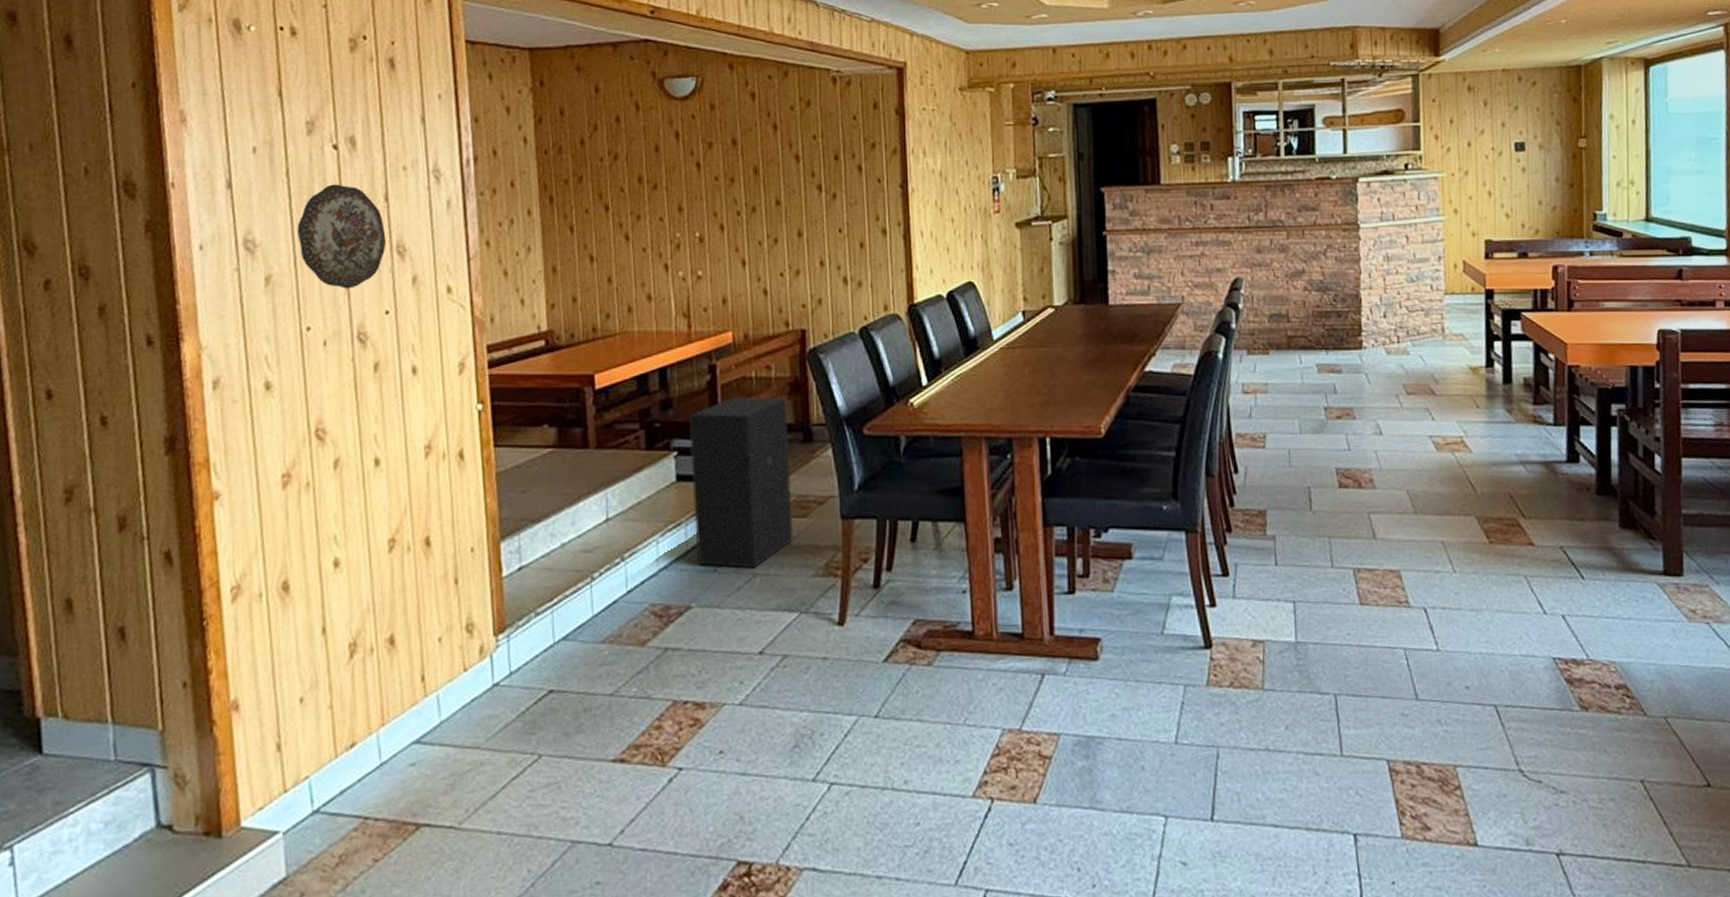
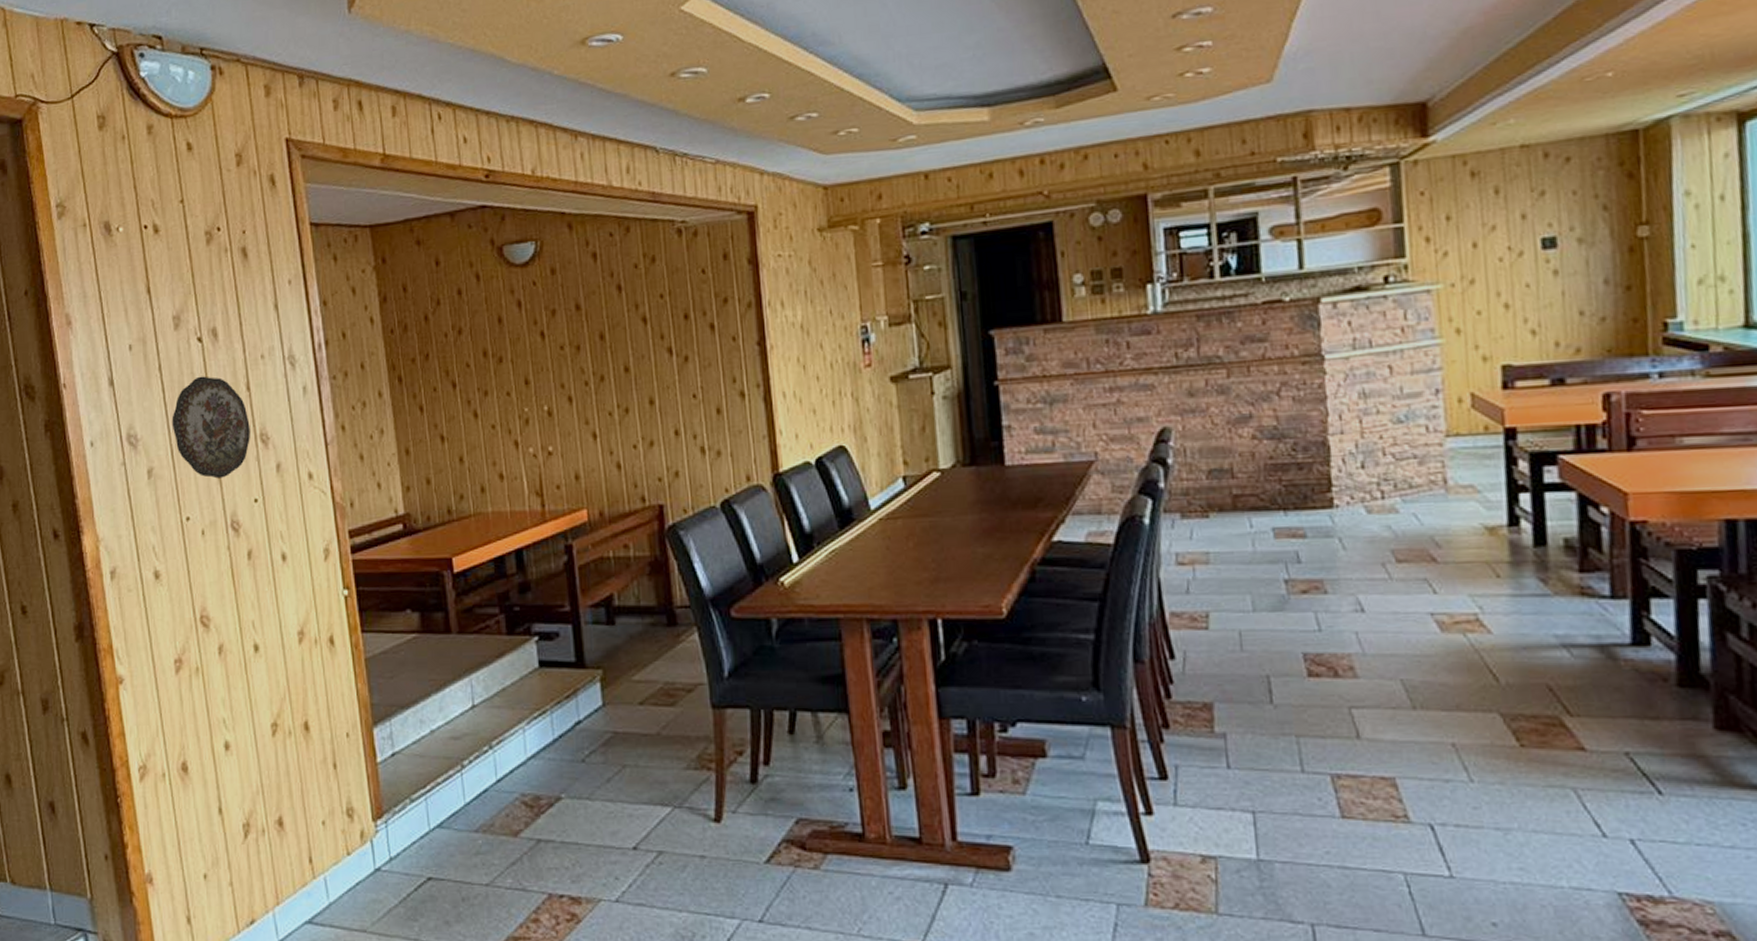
speaker: present [689,397,794,569] -> none [548,578,663,759]

